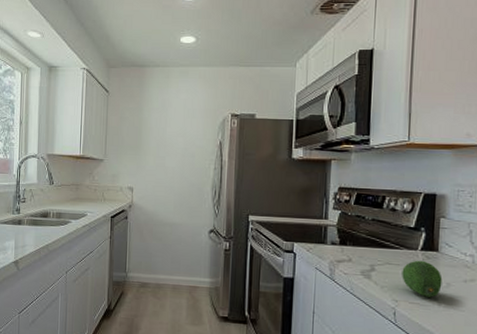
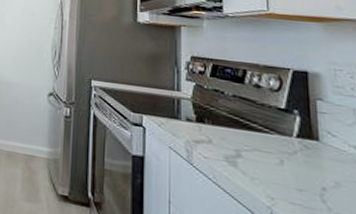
fruit: present [402,260,443,297] -> none [275,149,330,199]

